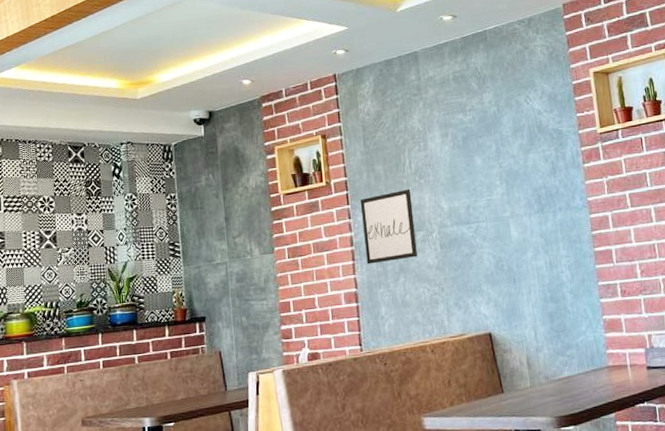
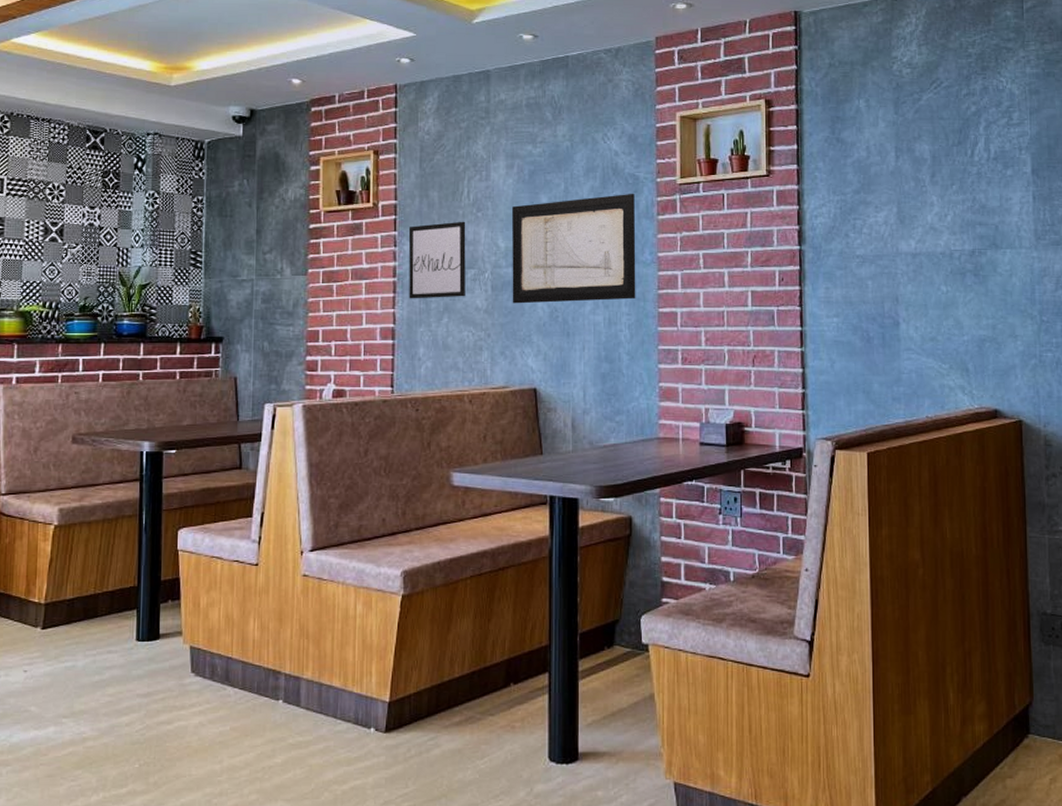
wall art: none [450,146,573,258] -> present [511,193,636,304]

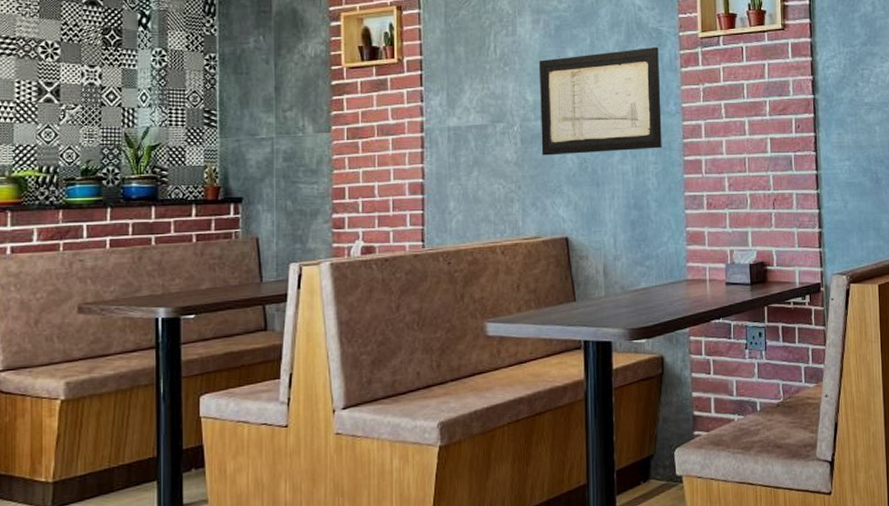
wall art: present [408,221,466,299] -> none [435,75,495,154]

